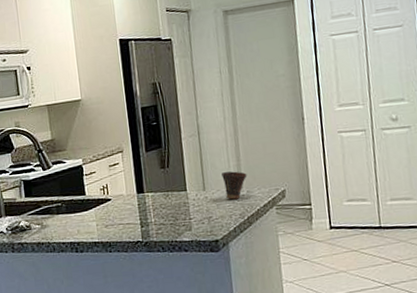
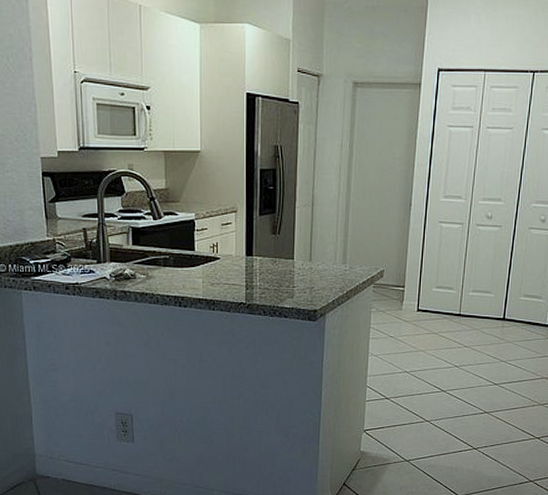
cup: present [222,171,247,200] -> none [329,246,352,274]

